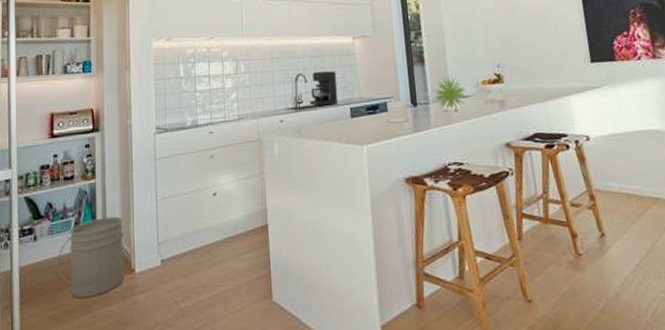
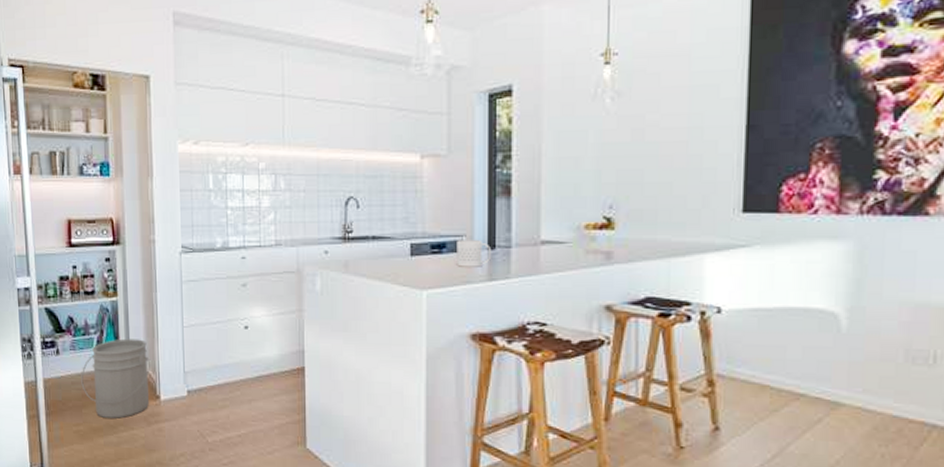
coffee maker: present [310,71,339,106] -> none [361,196,397,238]
plant: present [432,76,469,112] -> none [517,214,564,260]

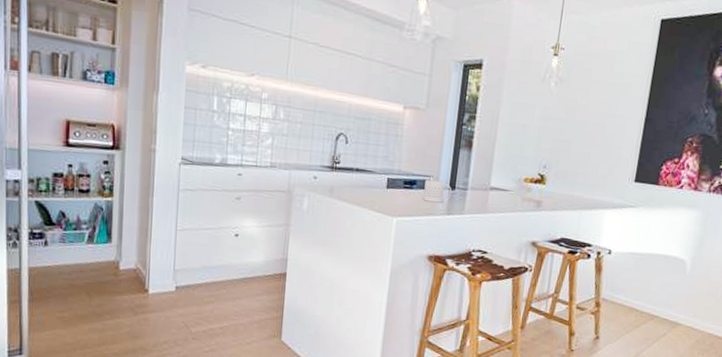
bucket: present [81,338,150,419] -> none [69,236,141,308]

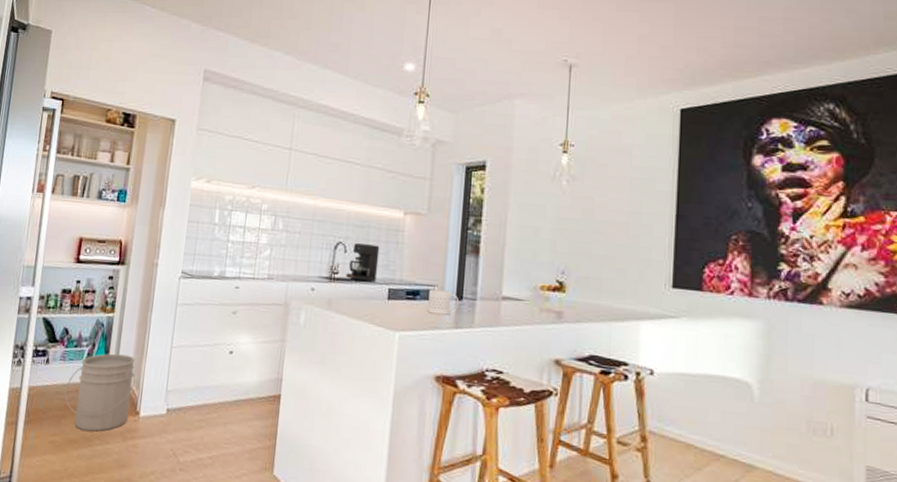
bucket: none [69,236,141,308] -> present [65,353,136,432]
coffee maker: none [347,135,380,171] -> present [346,243,380,282]

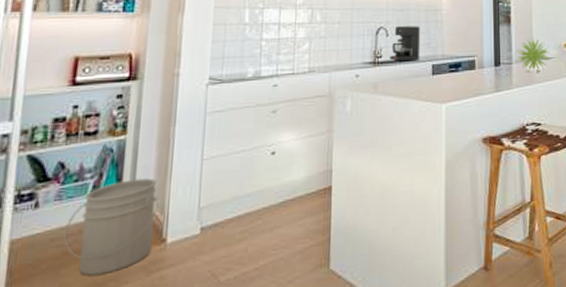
mug: present [428,289,459,315] -> none [470,59,497,82]
plant: none [482,273,523,314] -> present [516,37,551,73]

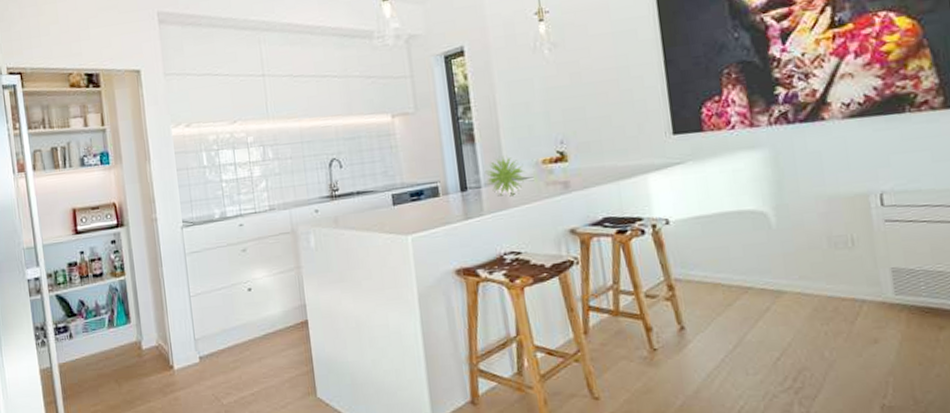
bucket: present [63,178,159,276] -> none [95,313,163,395]
coffee maker: present [390,26,421,62] -> none [346,154,378,194]

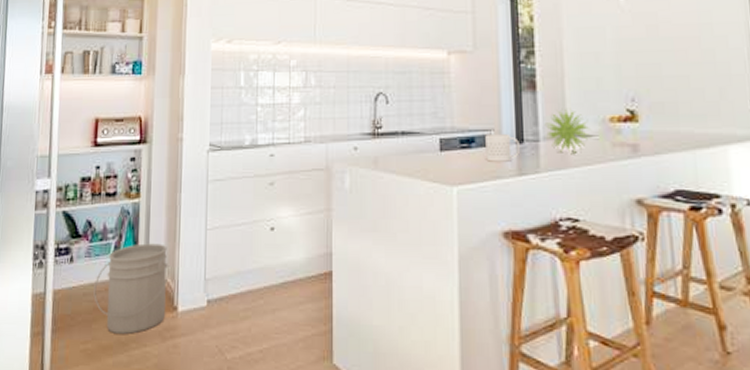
bucket: none [95,313,163,395] -> present [93,243,169,334]
mug: none [432,184,465,210] -> present [485,134,520,162]

